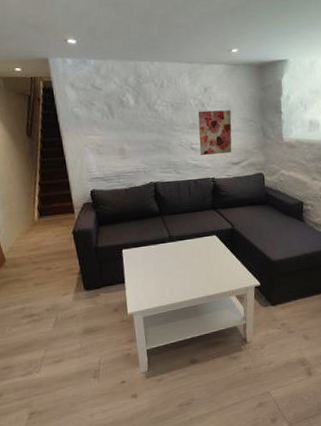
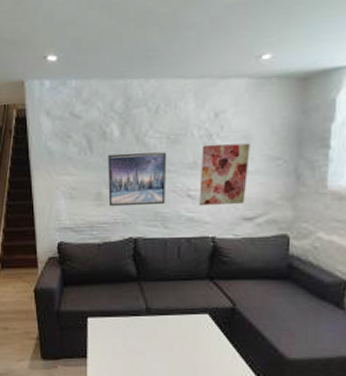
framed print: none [127,116,175,159] -> present [108,152,166,207]

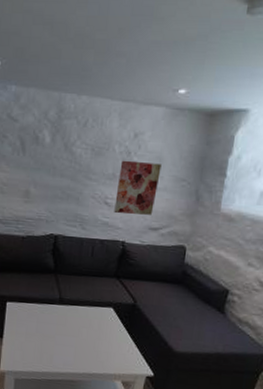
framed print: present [108,152,166,207] -> none [35,157,90,208]

